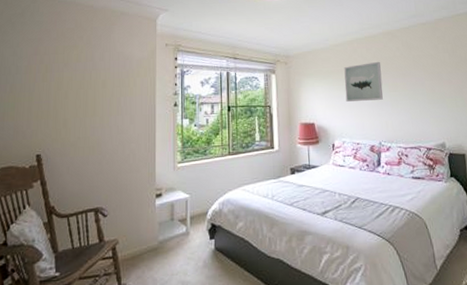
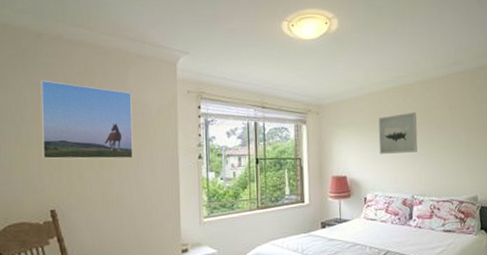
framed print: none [33,36,115,107] -> present [40,80,133,160]

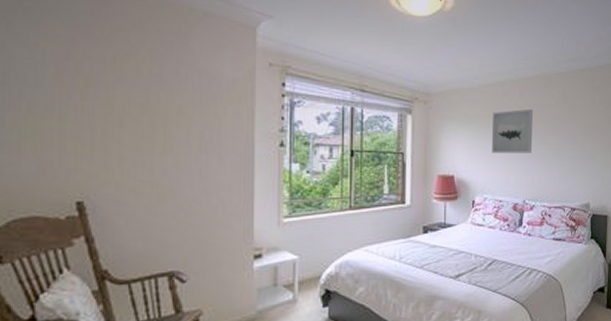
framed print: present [40,80,133,160] -> none [66,32,195,142]

